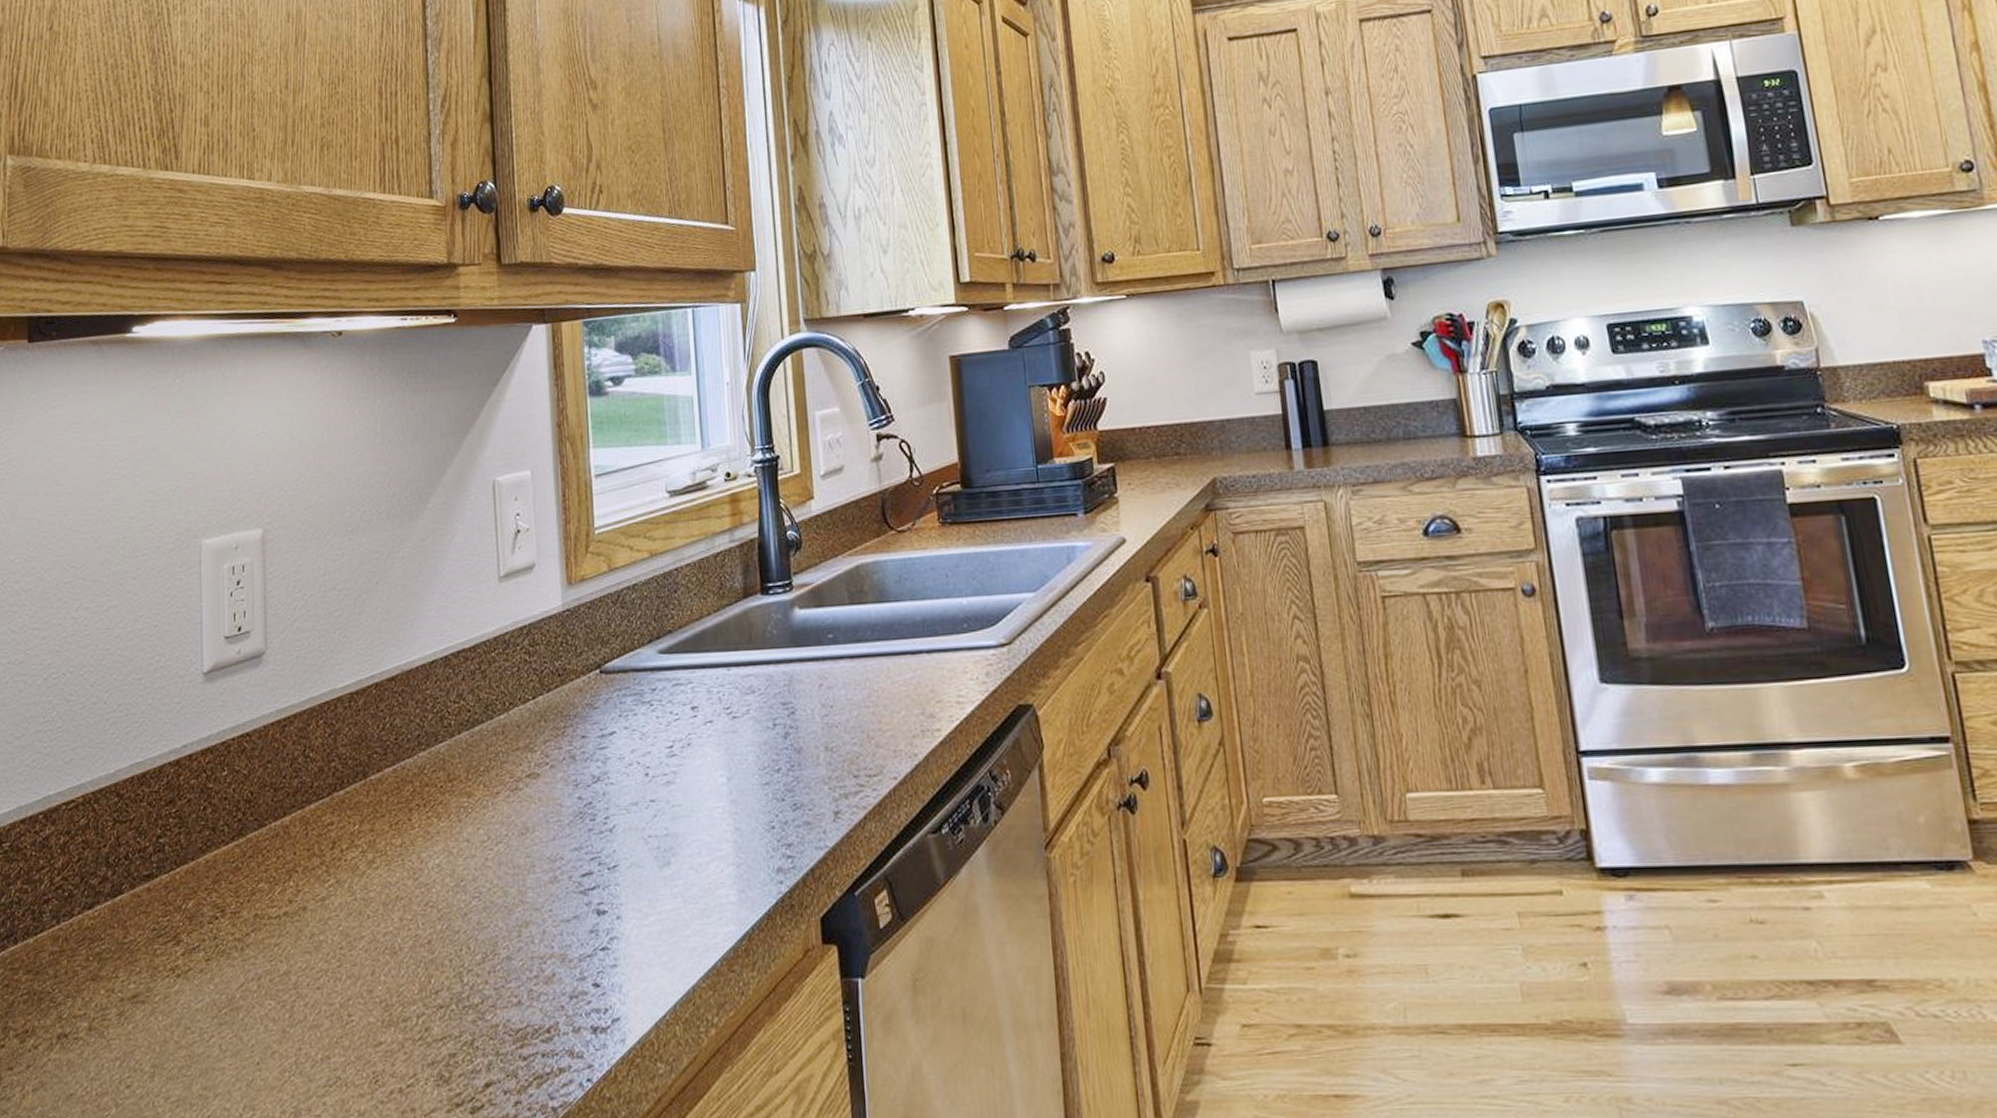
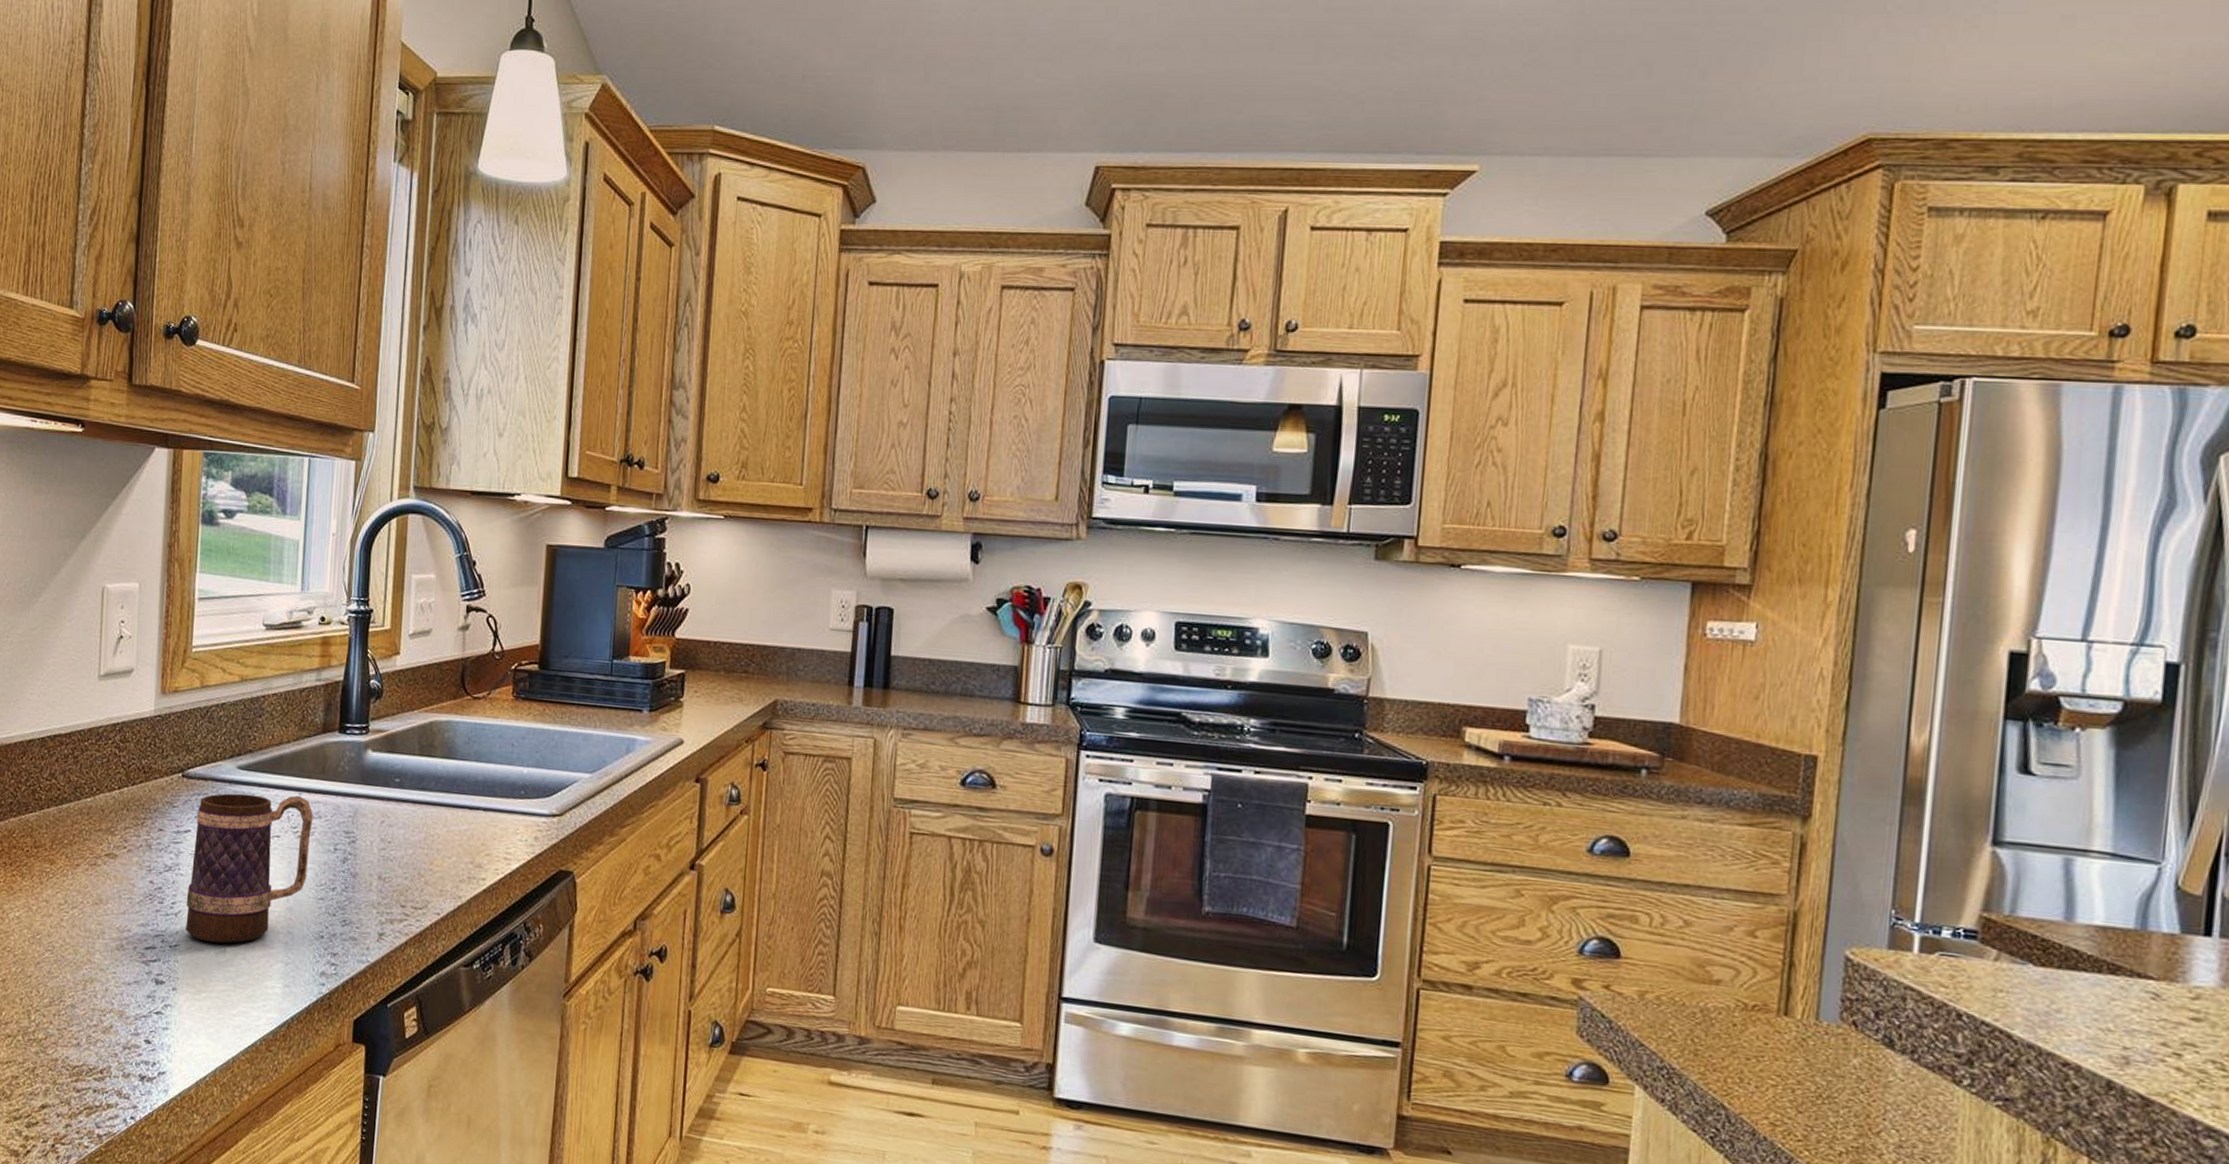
mug: none [620,672,748,855] -> present [185,793,314,943]

